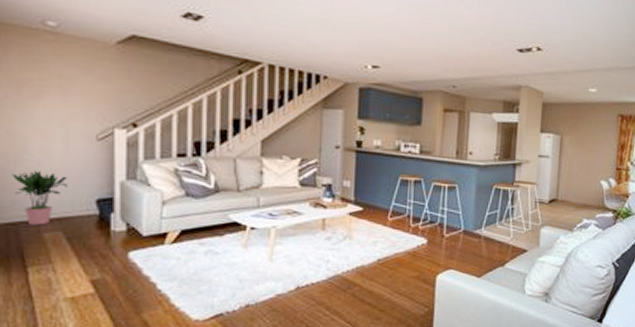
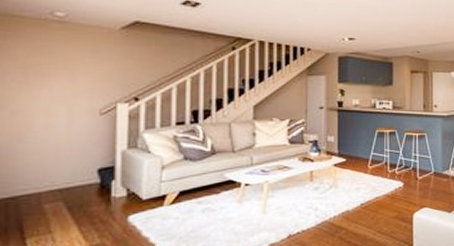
potted plant: present [12,171,67,225] -> none [15,146,70,198]

